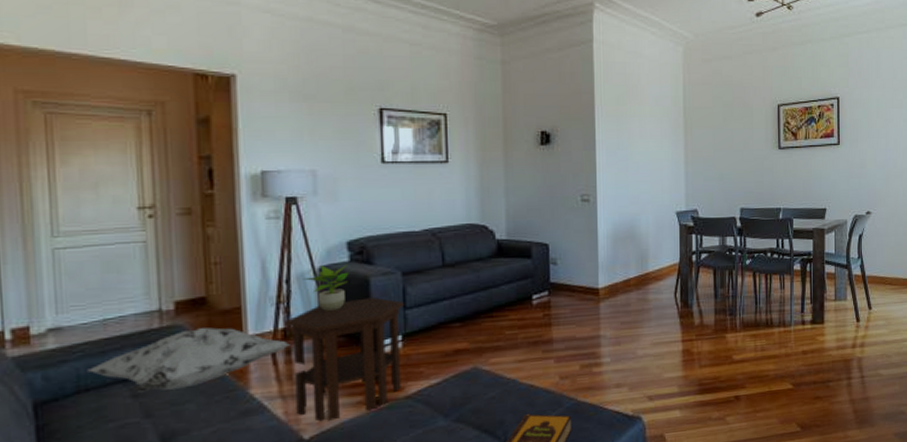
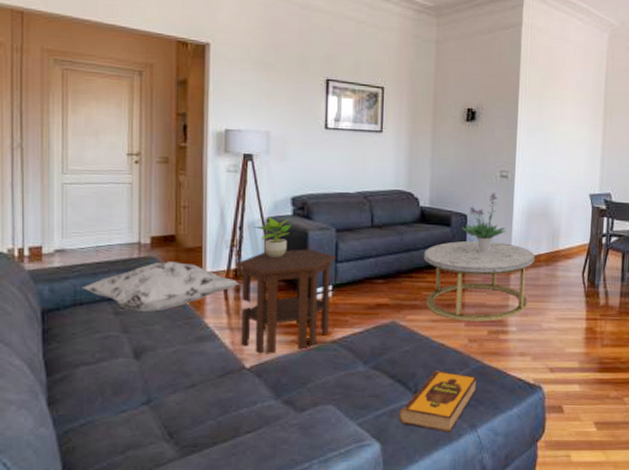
coffee table: none [503,269,624,358] -> present [423,240,535,322]
potted plant: none [544,218,591,283] -> present [462,193,506,253]

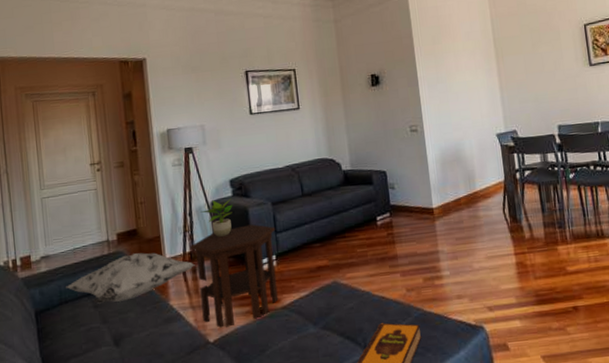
coffee table: present [423,240,535,322] -> none [352,192,457,272]
potted plant: present [462,193,506,253] -> none [383,147,424,205]

